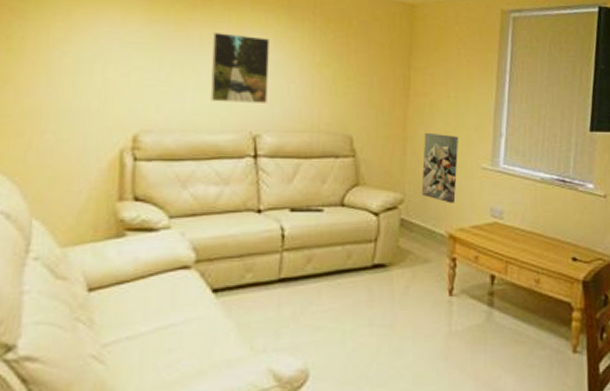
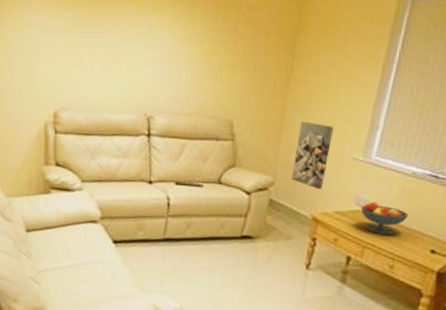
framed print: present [210,32,270,103] -> none [113,19,165,88]
fruit bowl: none [497,212,545,246] -> present [360,201,408,235]

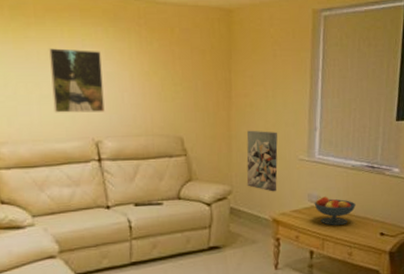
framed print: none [113,19,165,88] -> present [48,48,105,113]

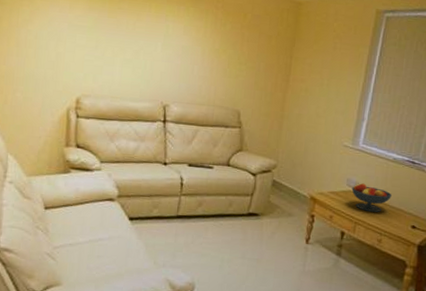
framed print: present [48,48,105,113] -> none [133,20,180,80]
wall art: present [246,130,278,192] -> none [291,112,326,172]

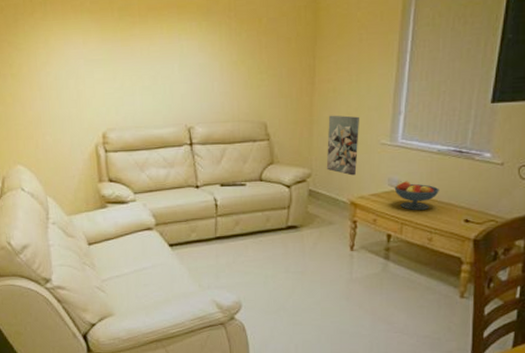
wall art: none [291,112,326,172] -> present [326,115,359,176]

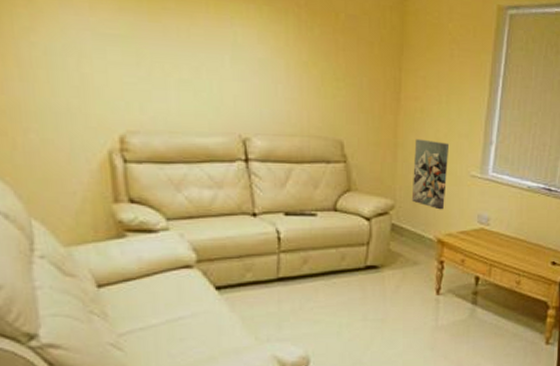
fruit bowl: present [394,181,439,210] -> none [483,218,528,250]

